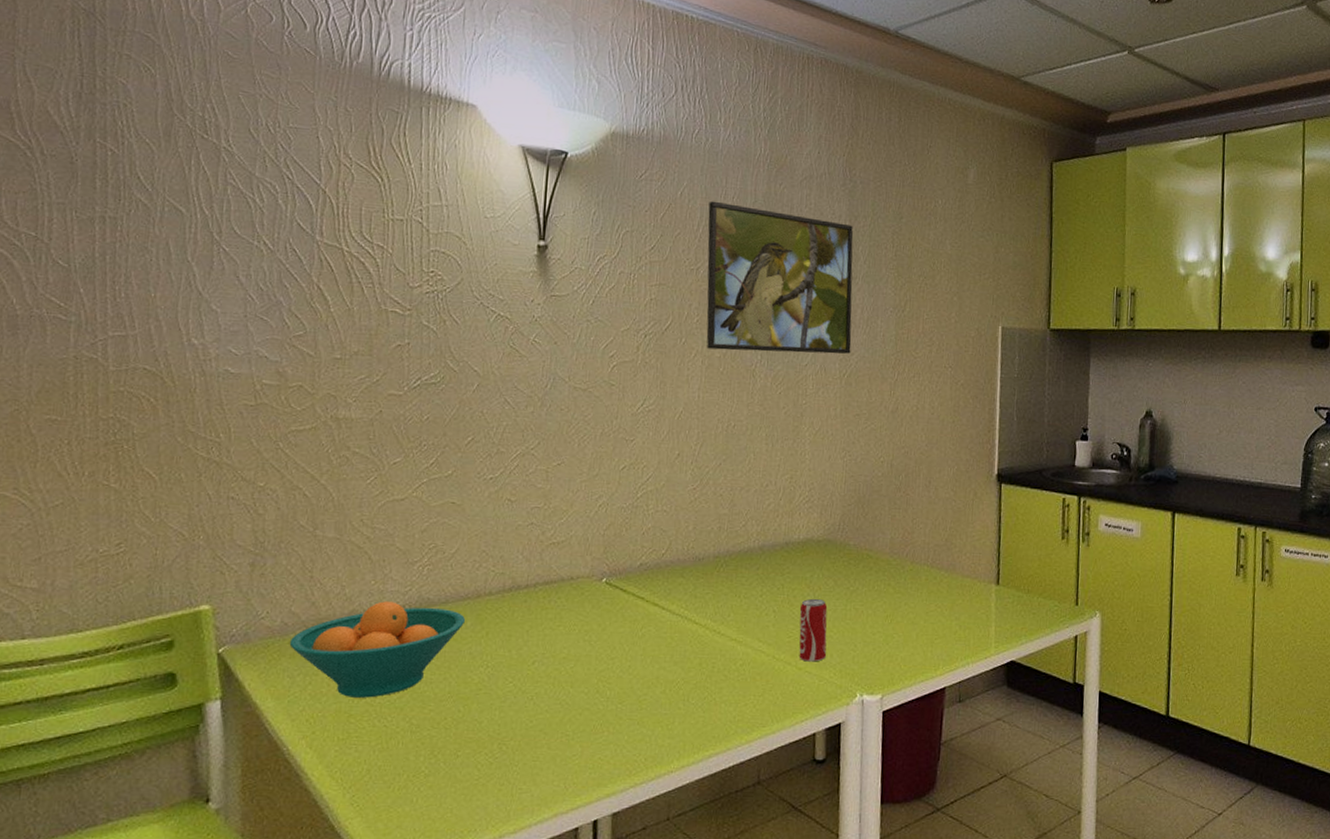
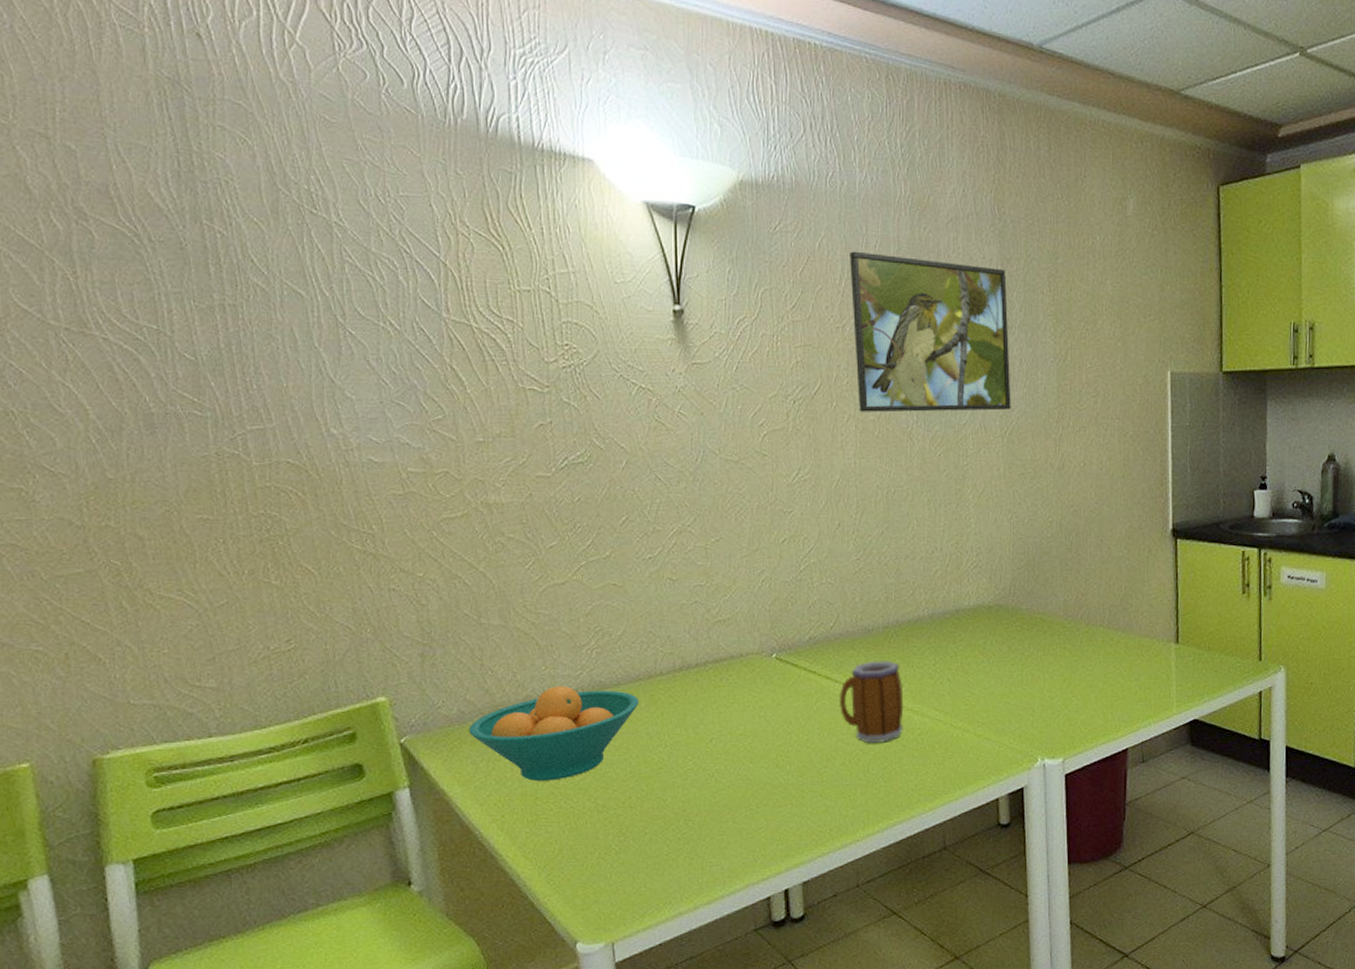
mug: none [664,589,729,673] -> present [838,661,904,744]
beverage can: present [799,598,828,662] -> none [974,665,1005,729]

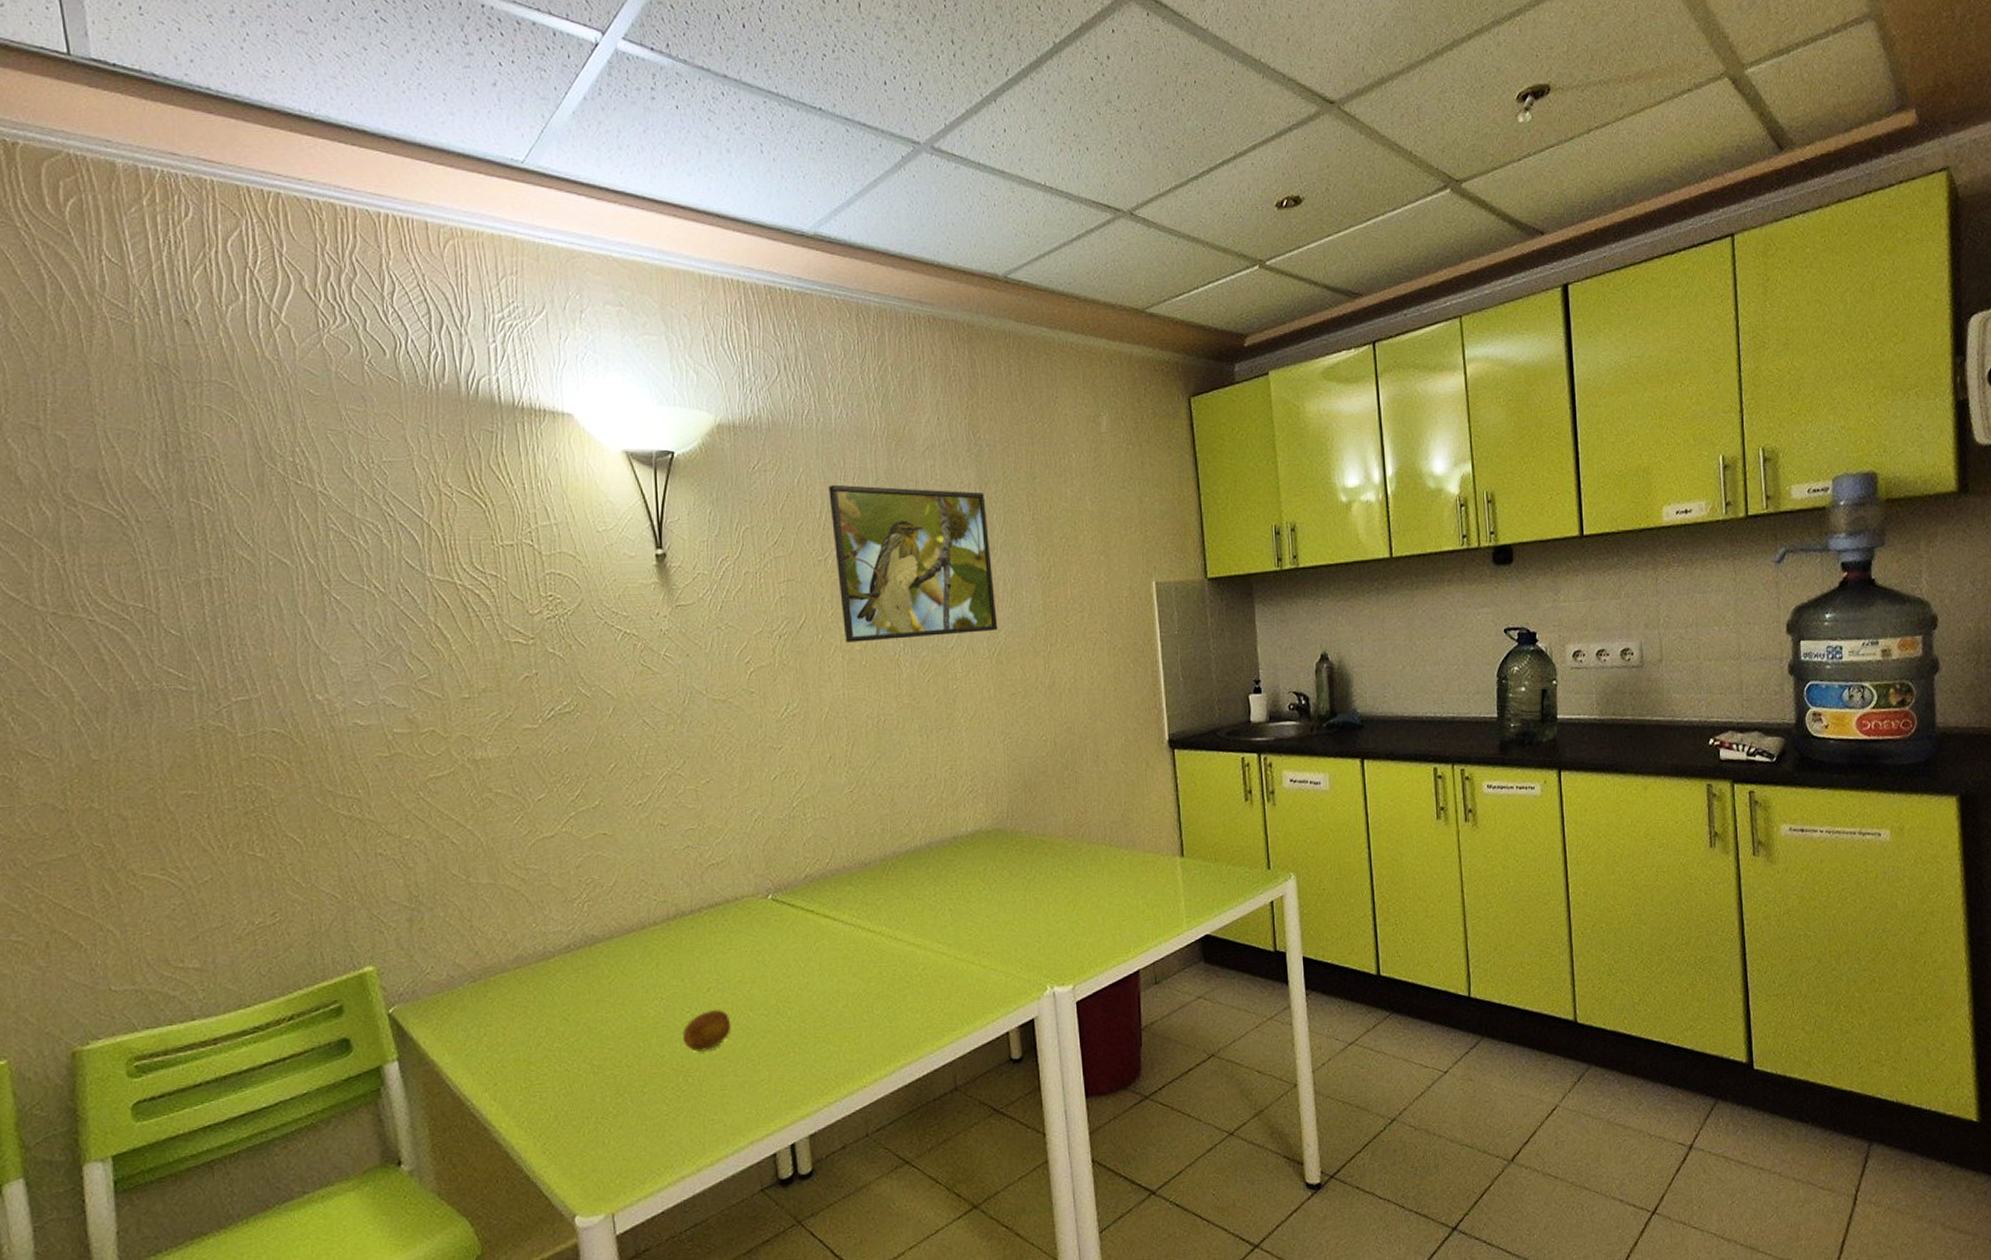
fruit bowl: present [468,686,640,781] -> none [458,942,634,1045]
fruit: none [685,760,732,798] -> present [683,1010,732,1052]
mug: present [838,661,904,744] -> none [838,894,907,982]

